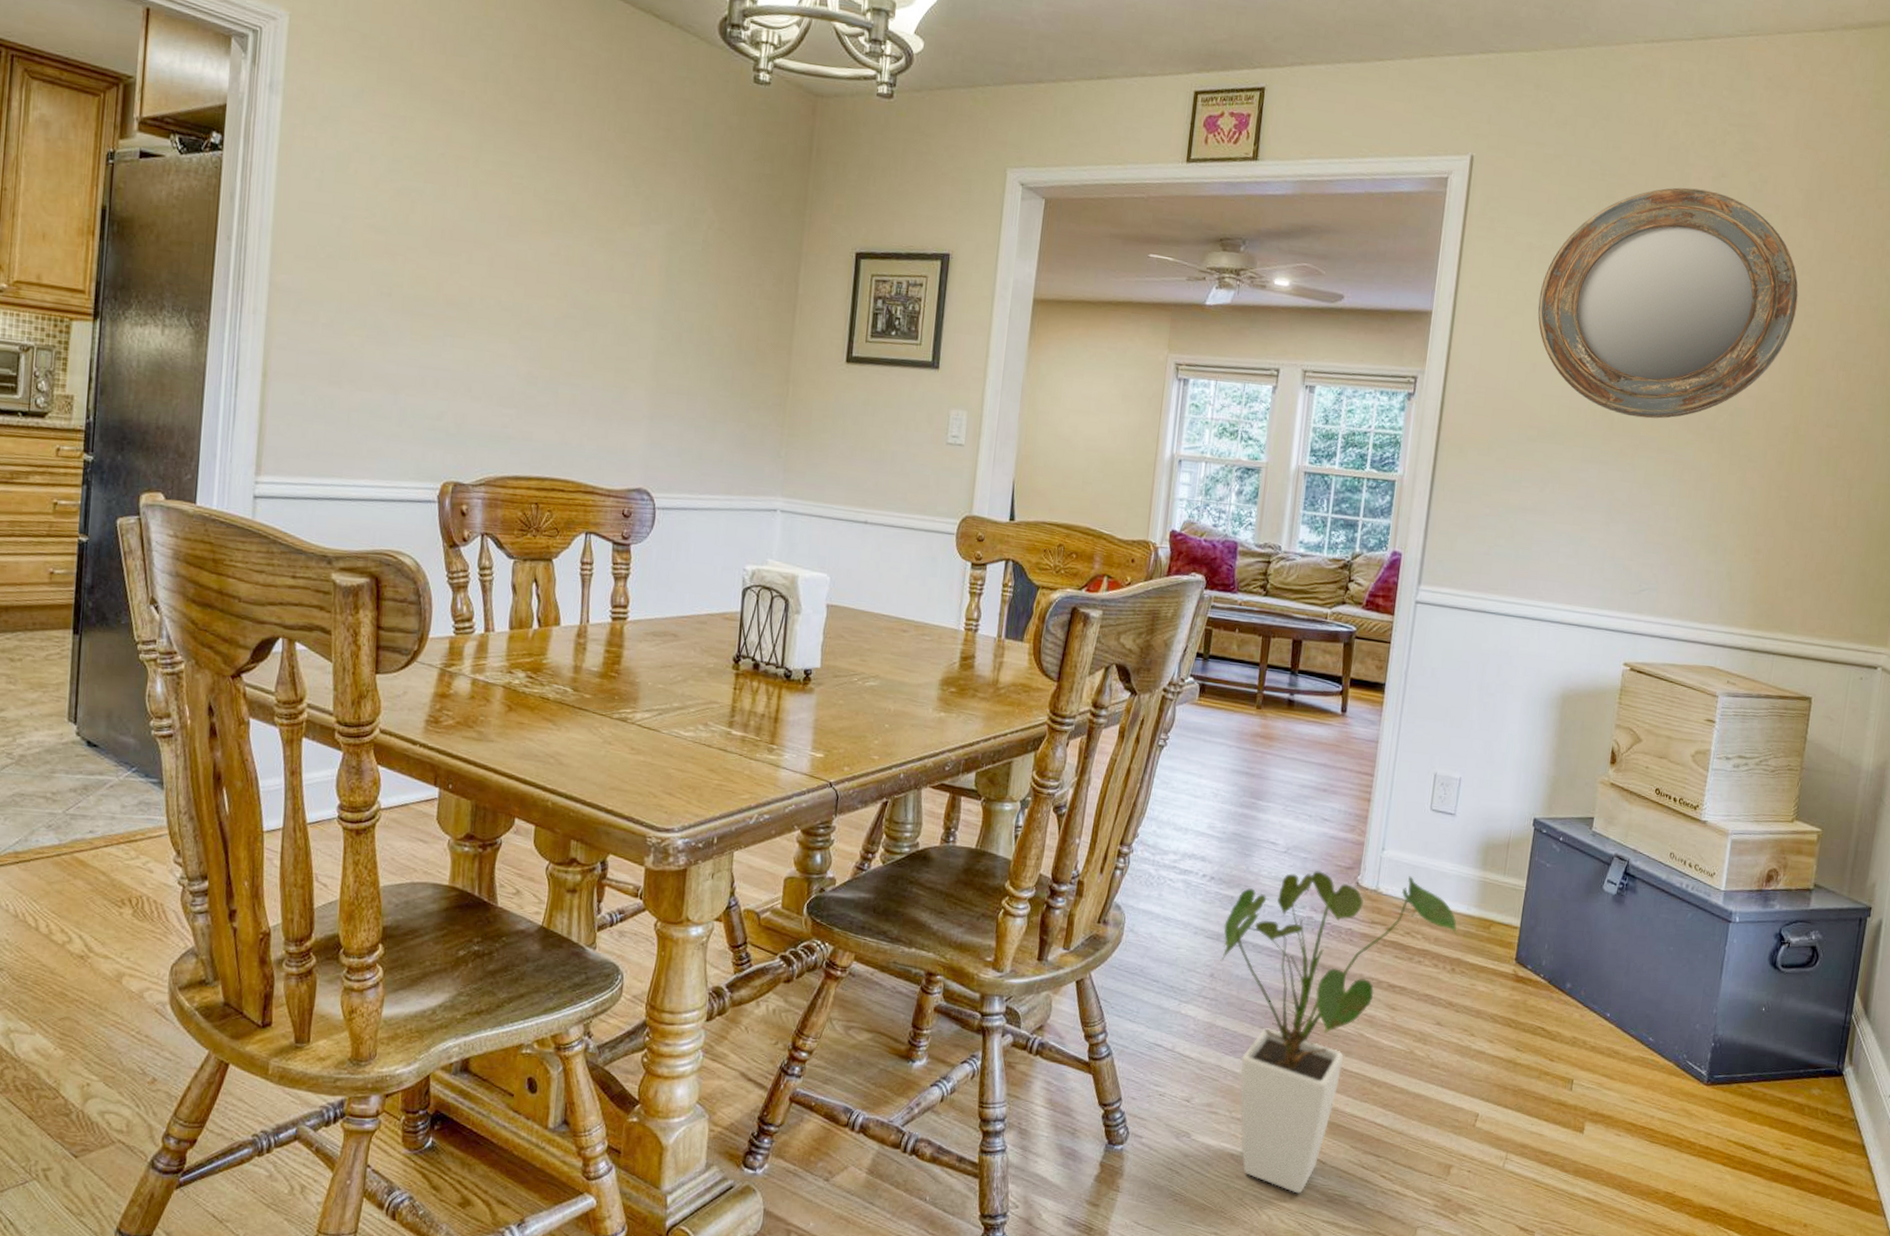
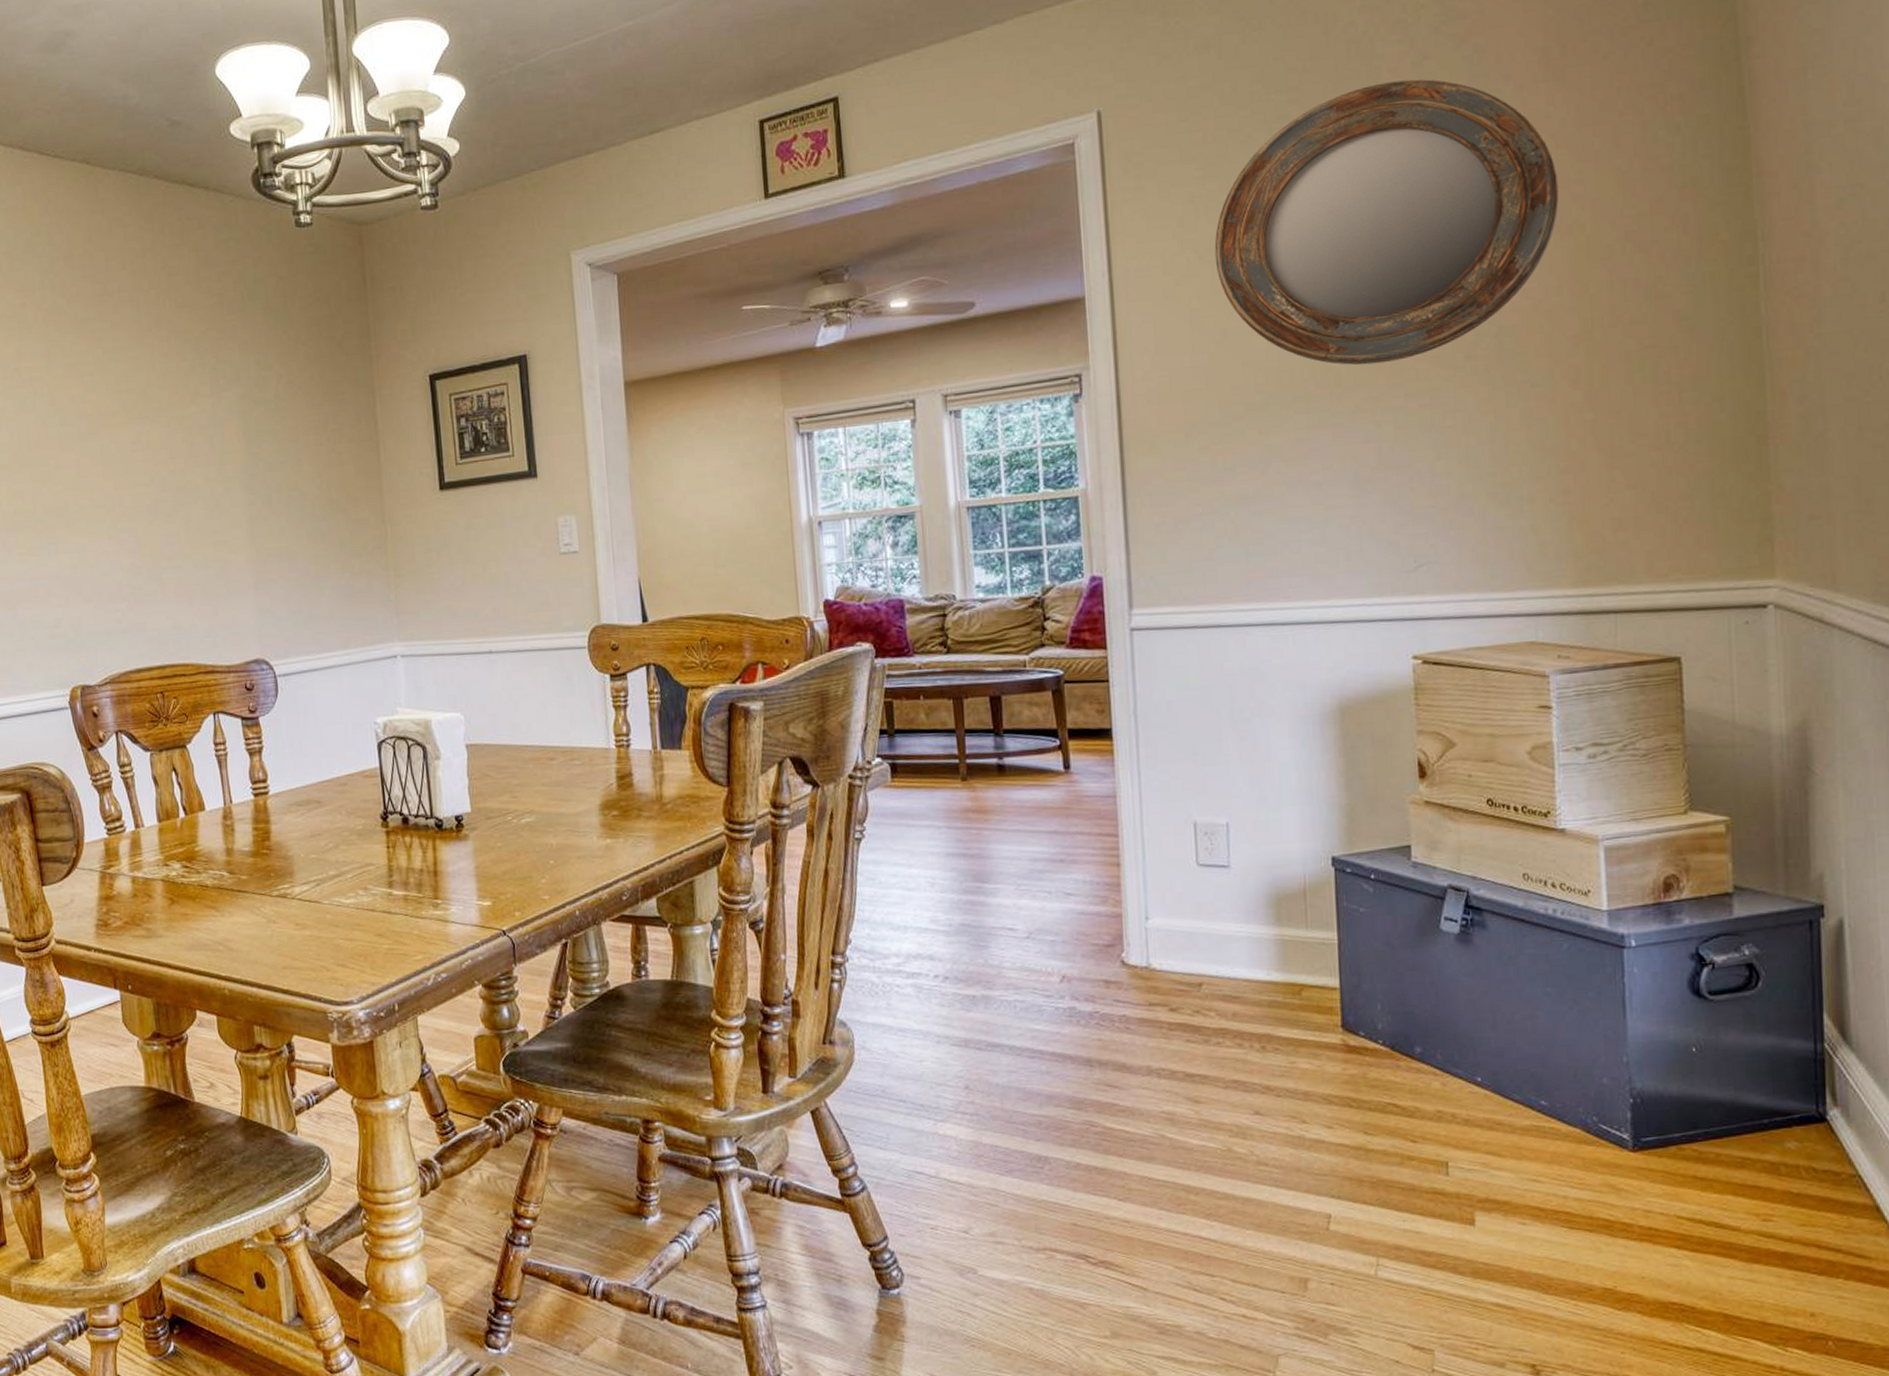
house plant: present [1219,871,1458,1194] -> none [970,945,1261,1327]

